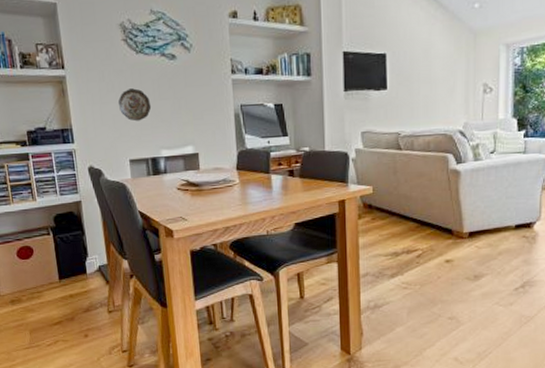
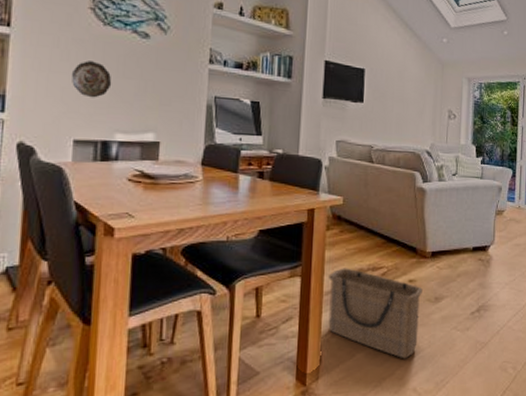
basket: none [363,252,460,332] -> present [328,268,423,359]

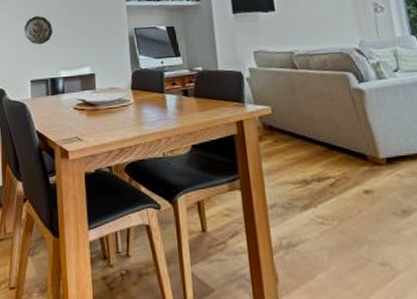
basket: present [328,268,423,359] -> none [269,179,391,283]

